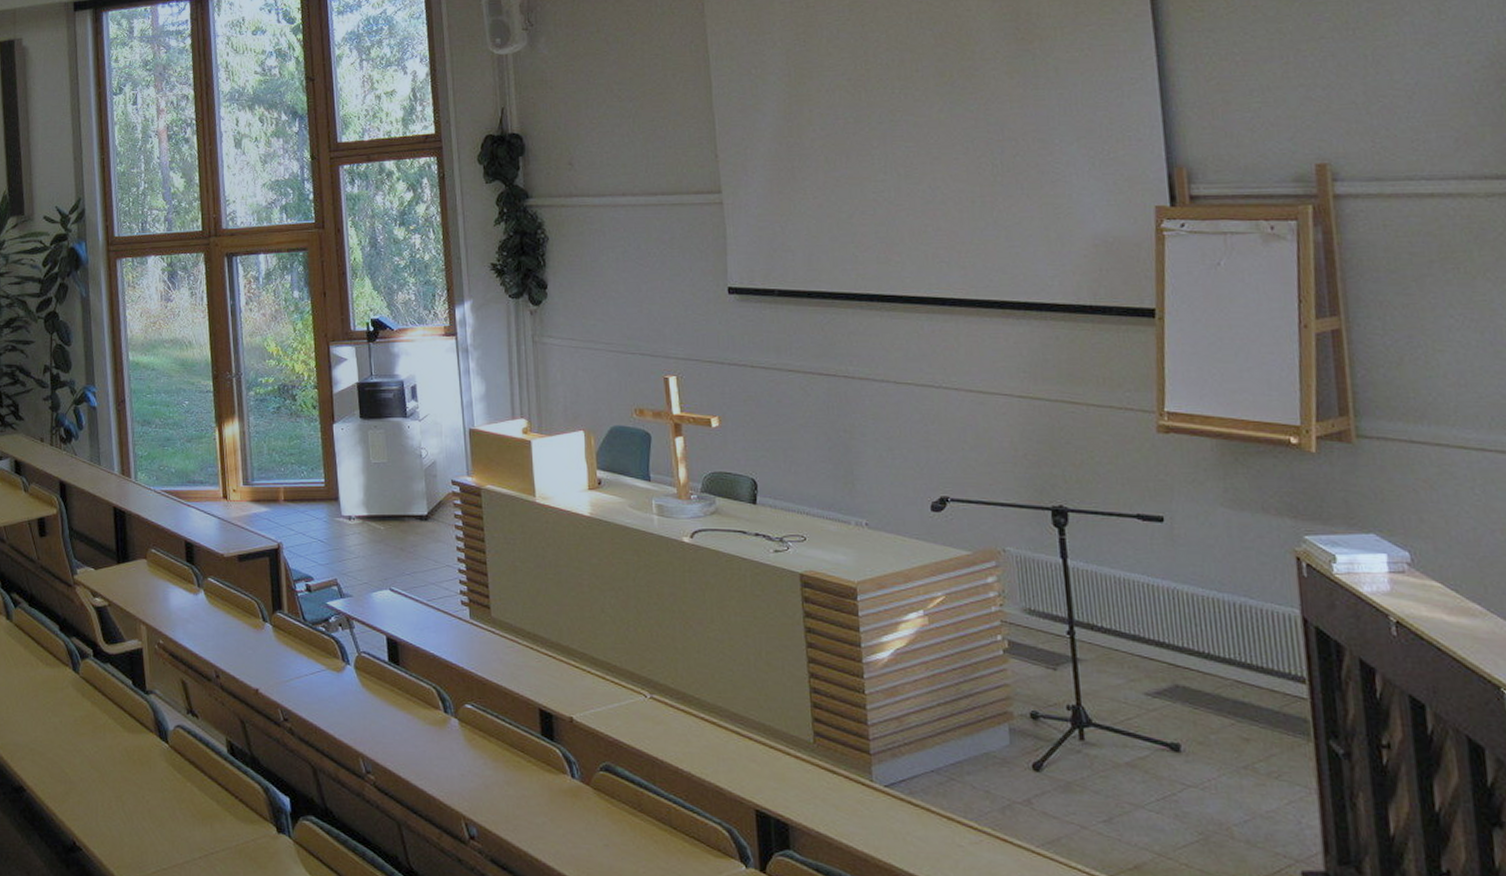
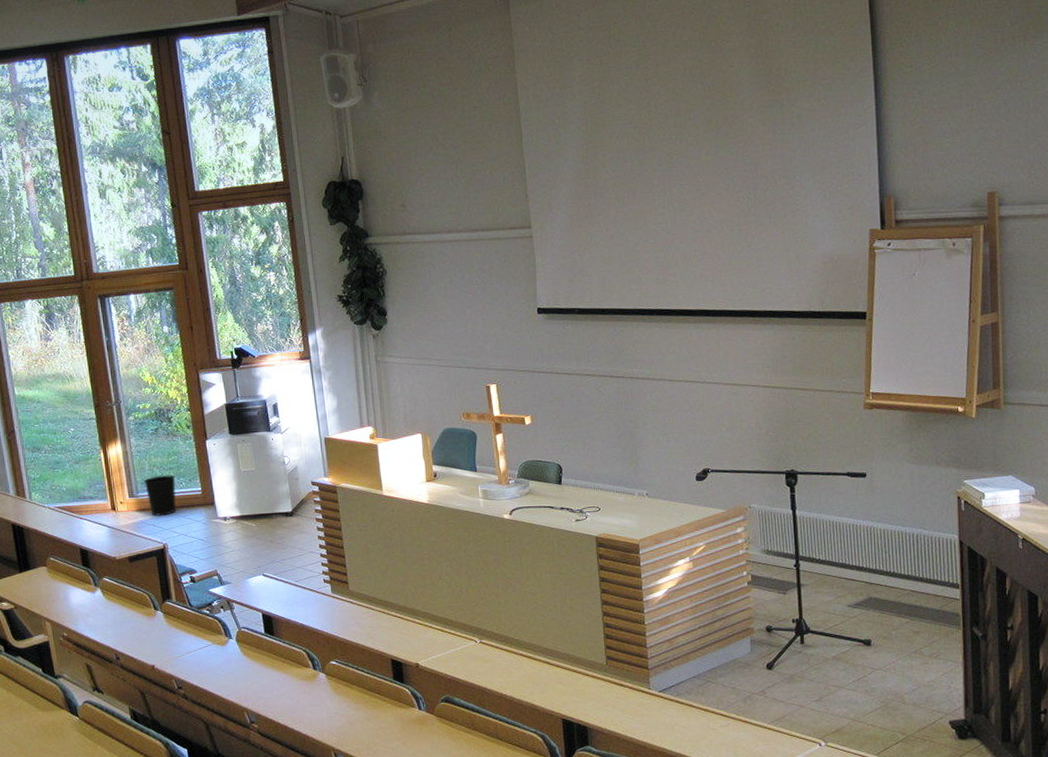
wastebasket: none [261,462,296,509] -> present [144,475,176,516]

